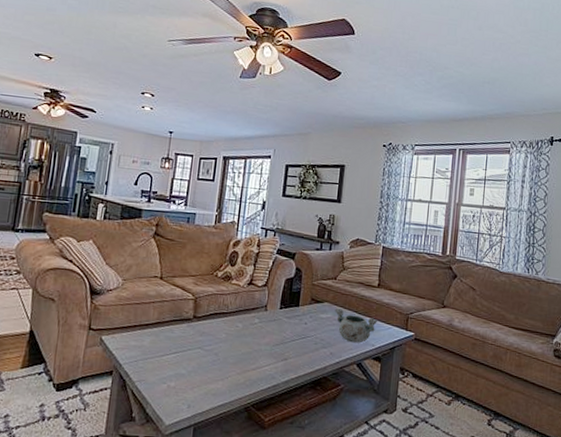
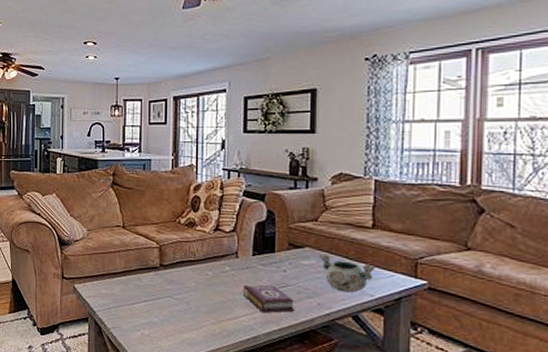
book: none [268,335,312,363] -> present [242,284,295,314]

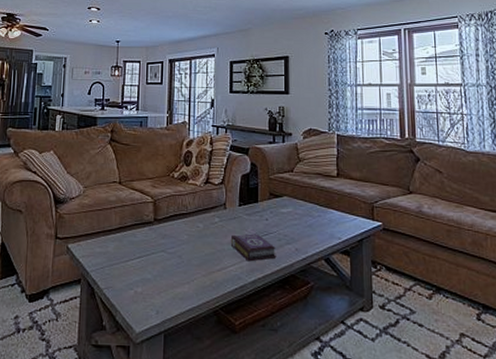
decorative bowl: present [319,254,376,293] -> none [295,202,342,237]

